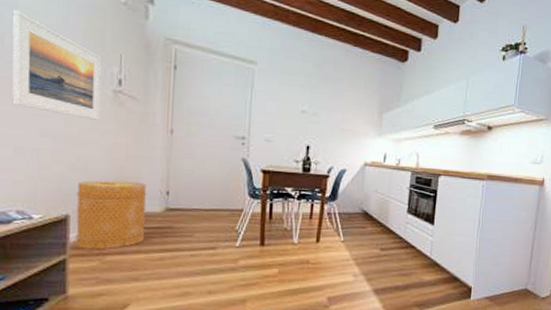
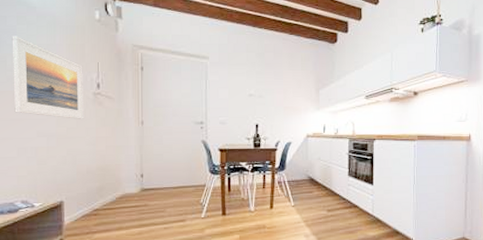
basket: present [76,180,147,250] -> none [68,168,125,229]

